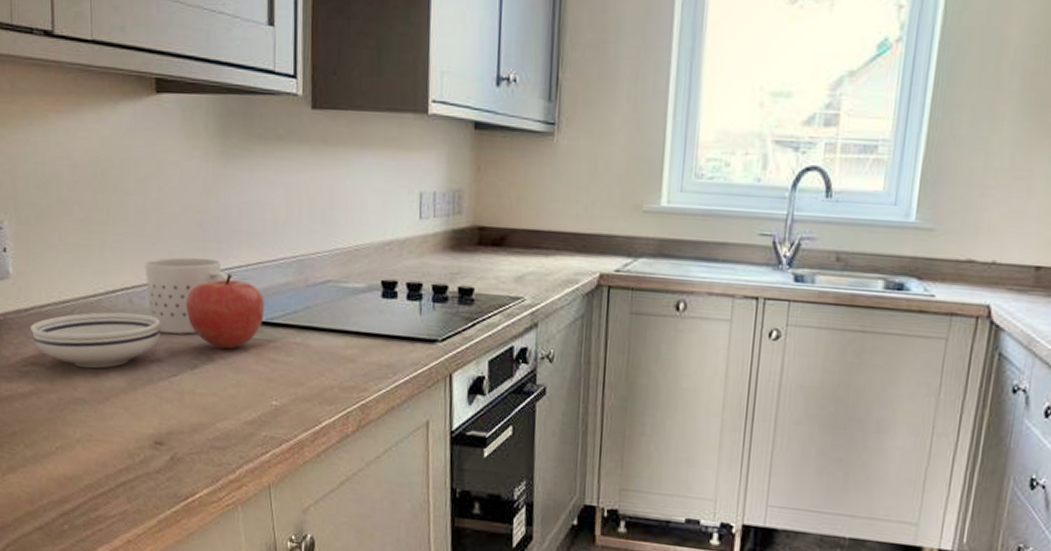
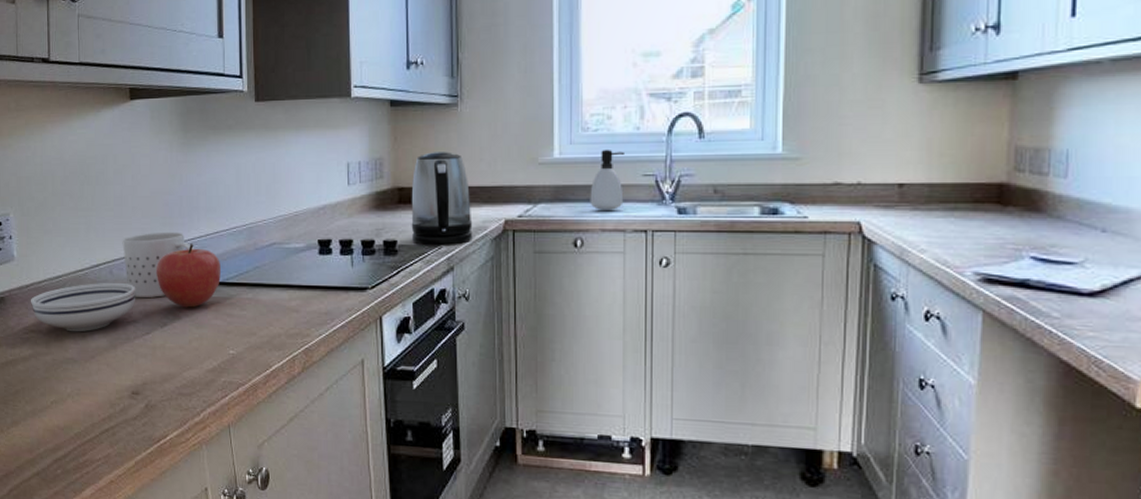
kettle: none [491,187,563,297] -> present [411,152,473,245]
soap dispenser: none [697,200,742,272] -> present [590,149,626,210]

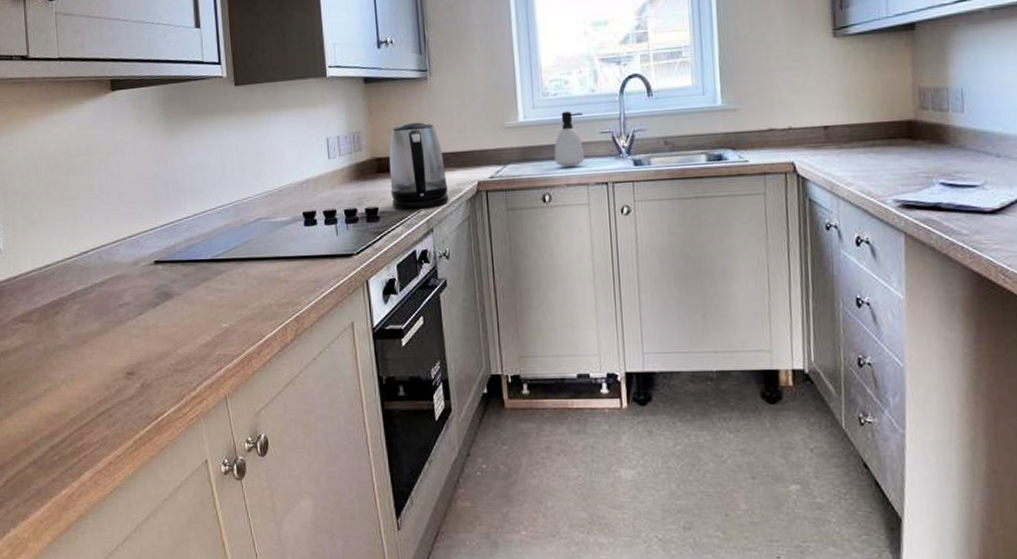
bowl: present [30,282,136,332] -> none [19,267,127,319]
mug: present [122,232,195,299] -> none [110,214,183,281]
fruit: present [155,242,222,308] -> none [145,223,210,287]

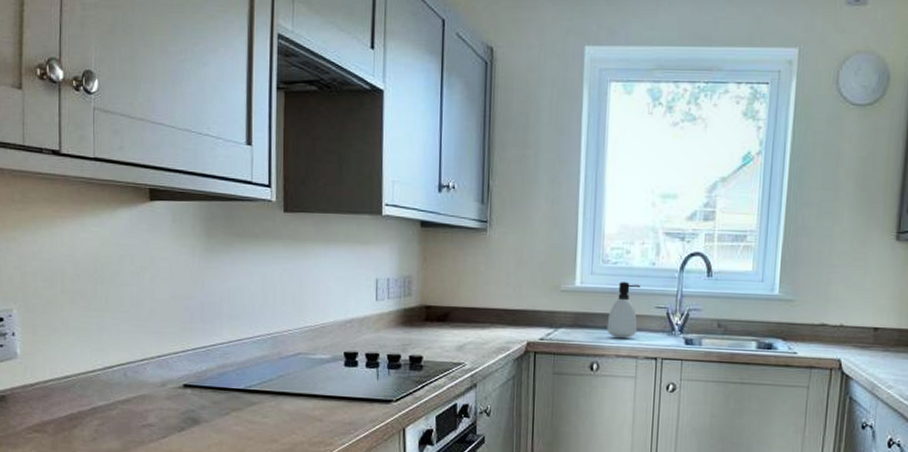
kettle: present [389,122,449,210] -> none [437,273,497,363]

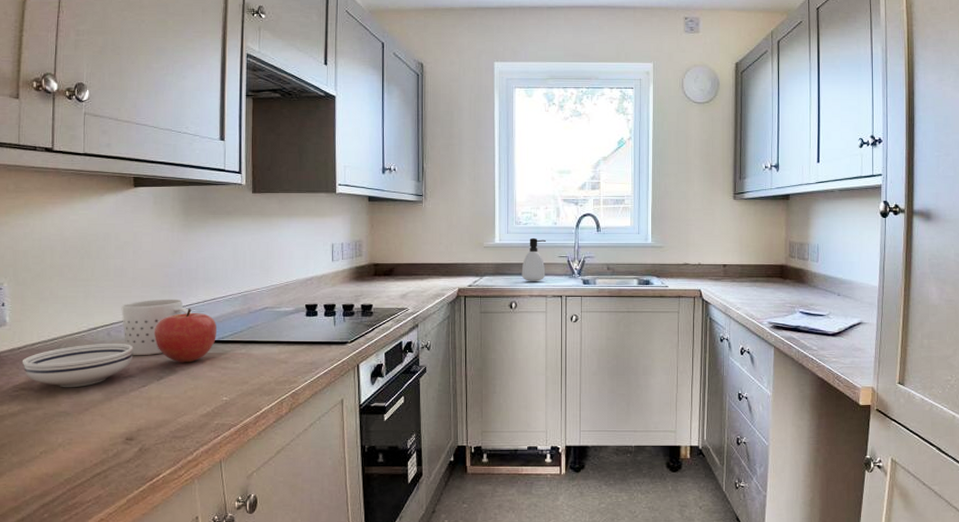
bowl: none [34,385,152,434] -> present [22,343,134,388]
mug: none [138,336,217,402] -> present [121,299,193,356]
fruit: none [174,348,244,414] -> present [154,308,218,363]

